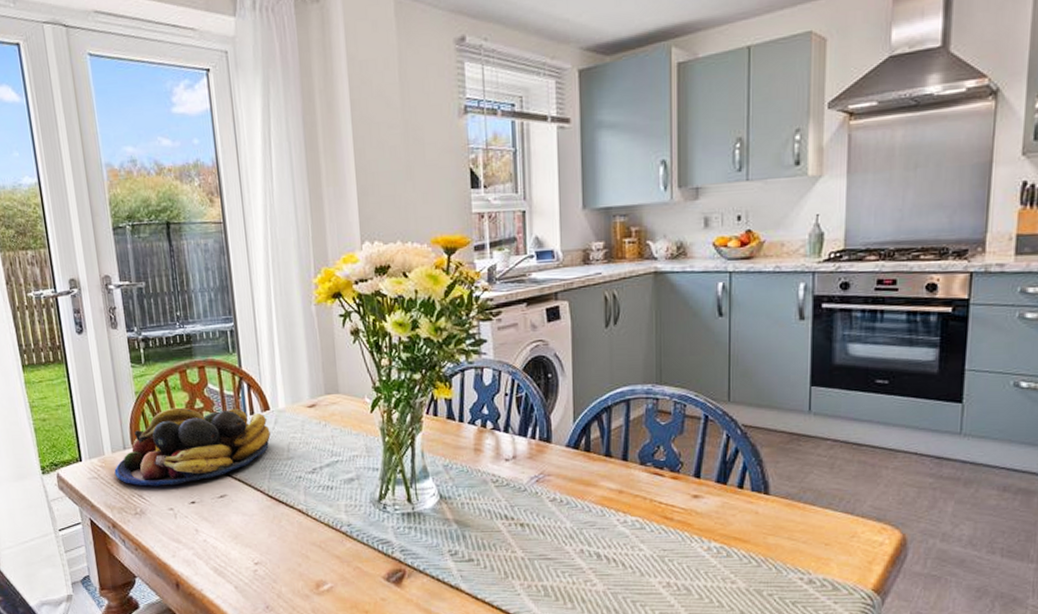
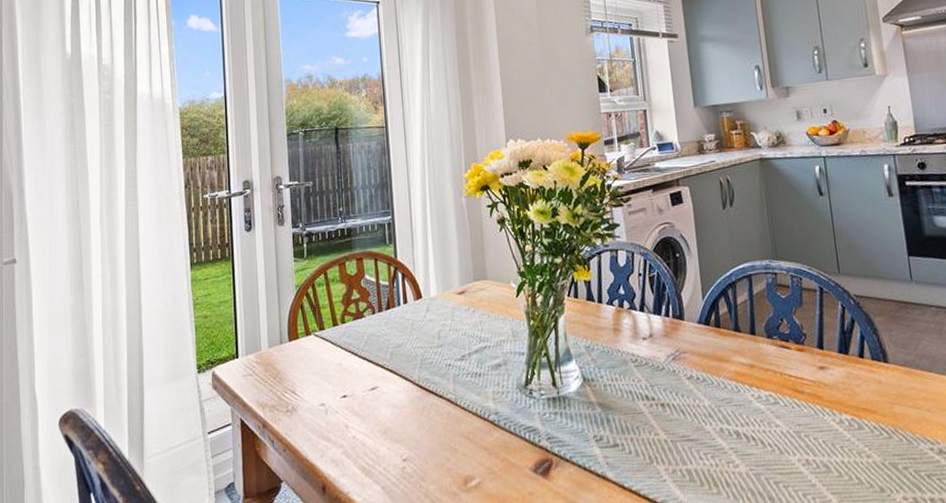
fruit bowl: present [114,407,271,486] -> none [269,297,422,381]

